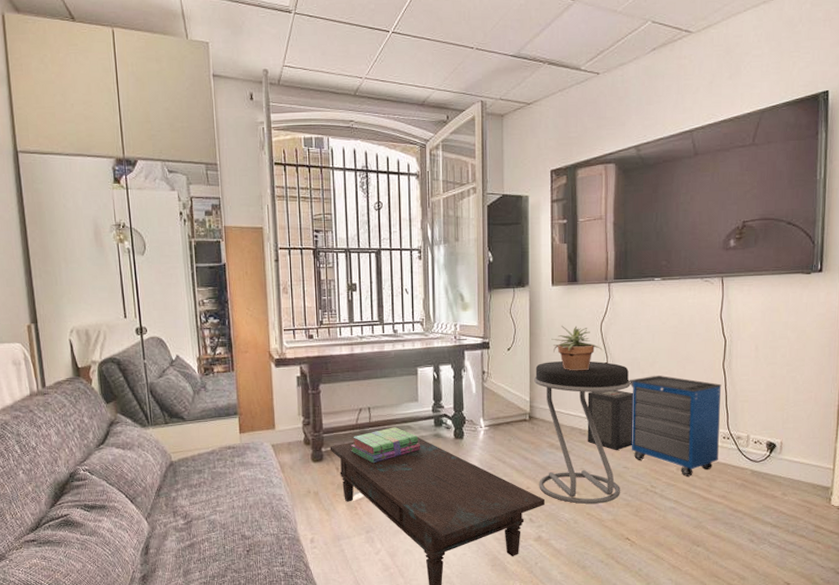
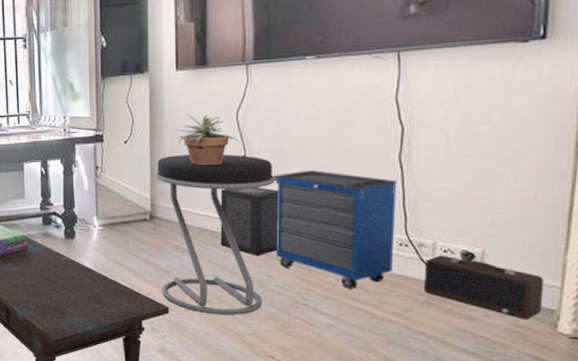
speaker: none [740,445,822,496] -> present [423,255,545,320]

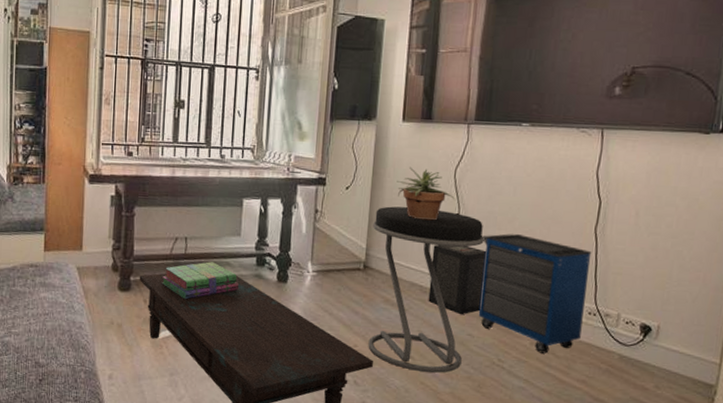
speaker: present [423,255,545,320] -> none [606,326,707,393]

